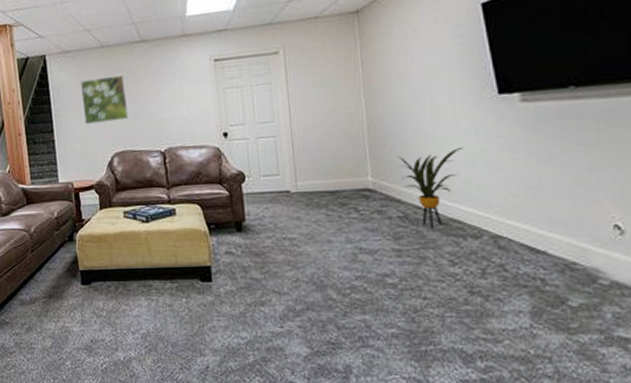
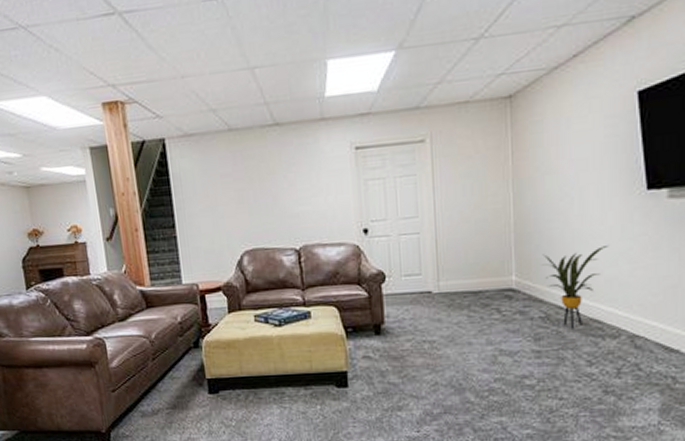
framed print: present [80,74,128,124] -> none [205,163,260,218]

